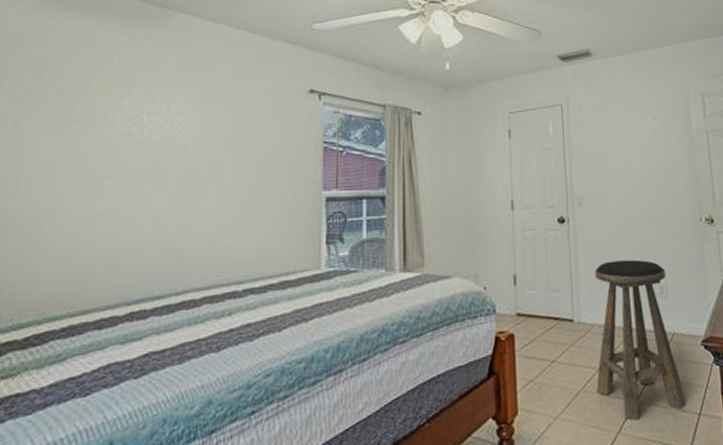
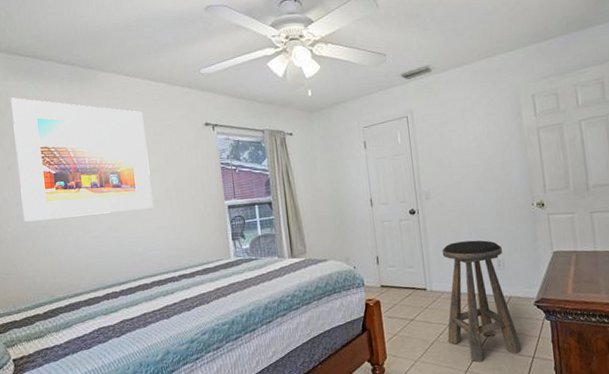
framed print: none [22,32,227,202] -> present [11,97,153,222]

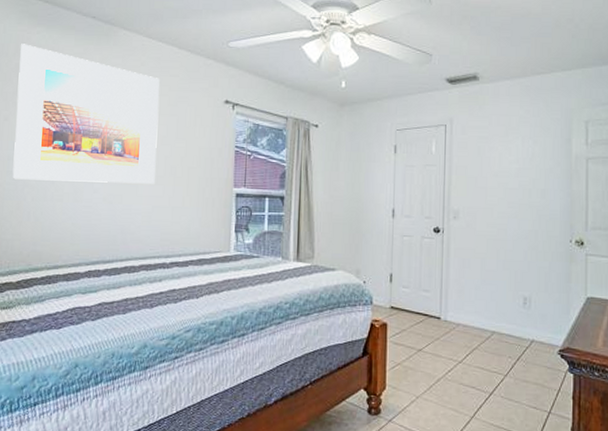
stool: present [442,240,522,363] -> none [456,270,538,409]

